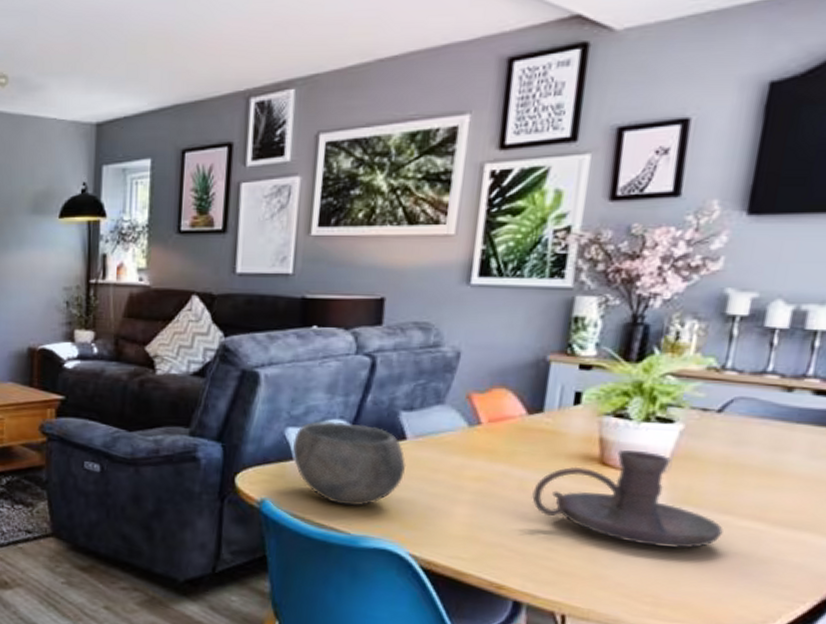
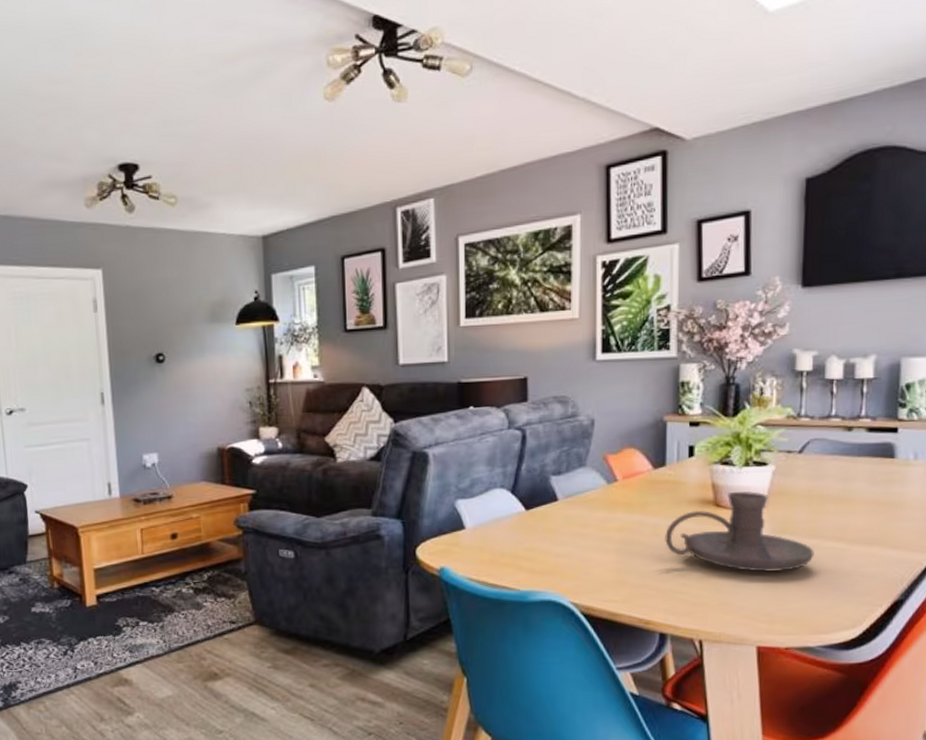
bowl: present [291,420,407,506] -> none [462,490,560,565]

